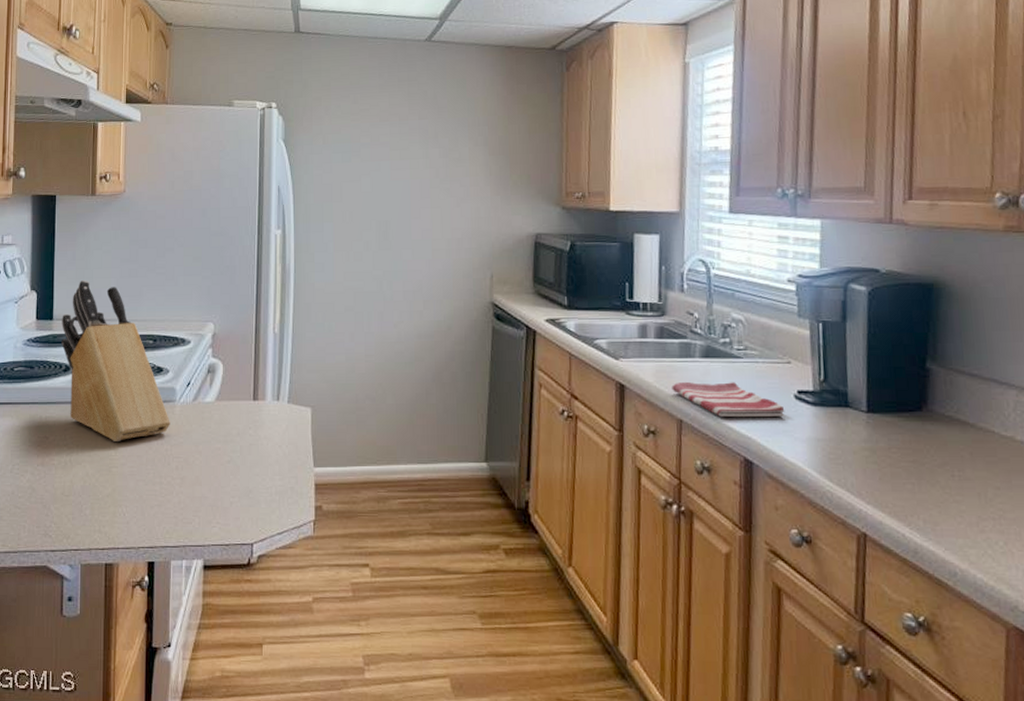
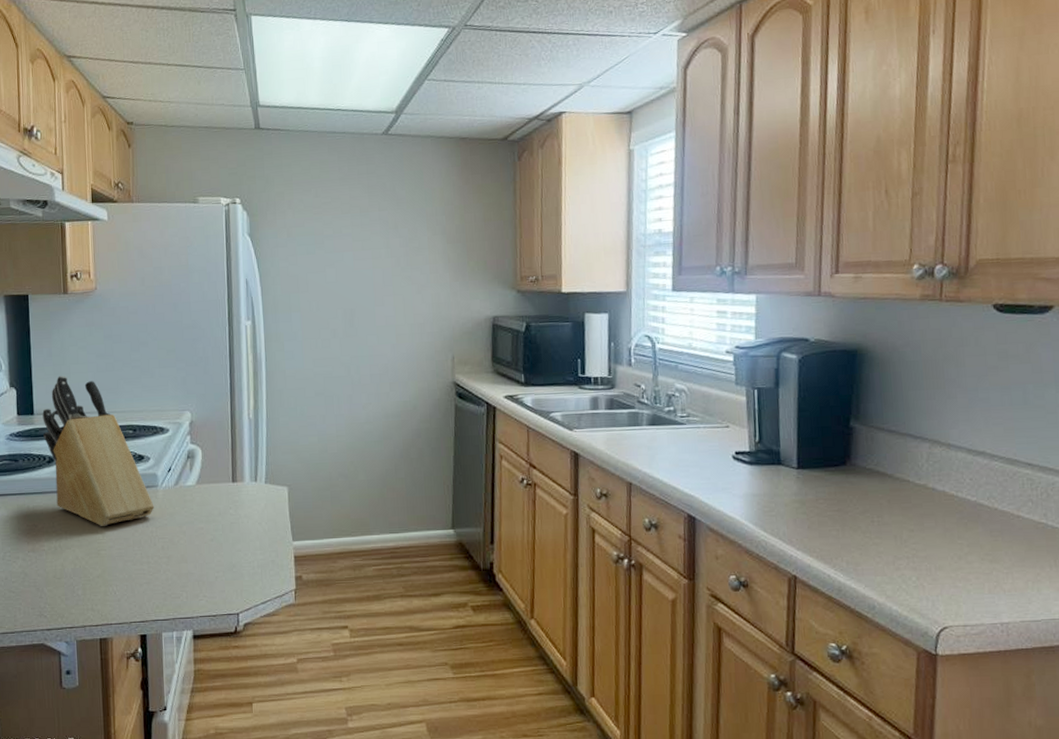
dish towel: present [671,381,785,418] -> none [621,446,724,479]

